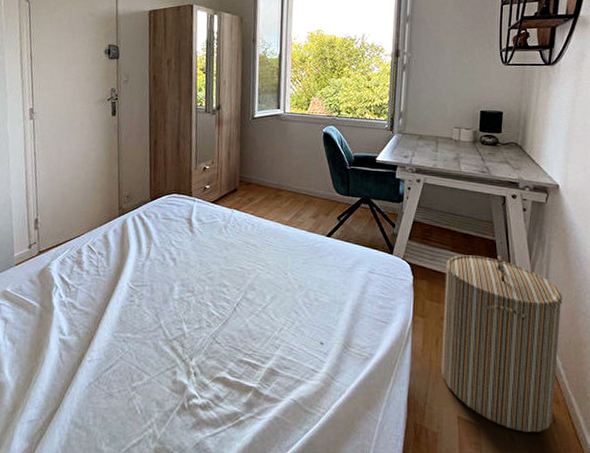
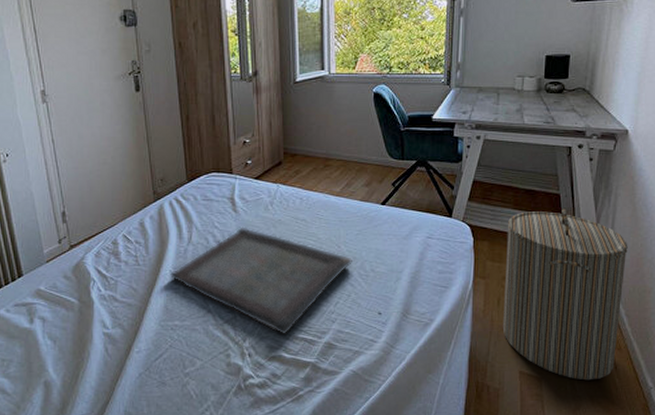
serving tray: none [126,246,298,357] -> present [169,226,352,336]

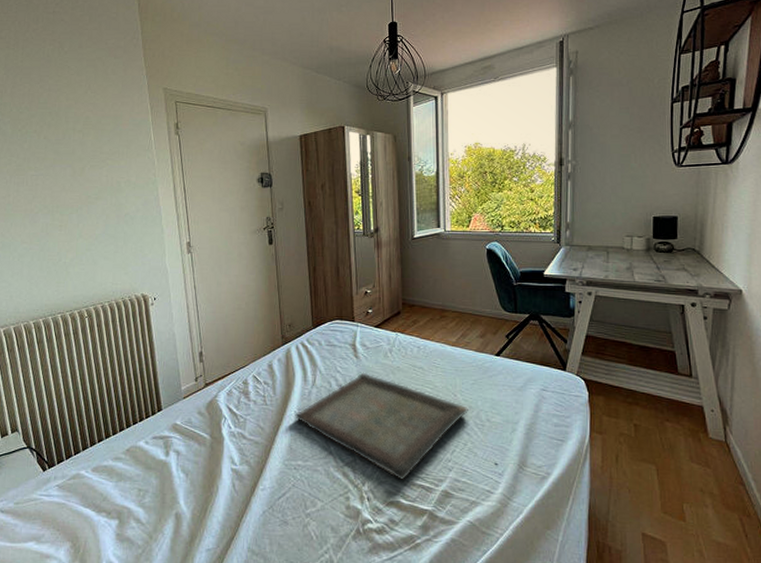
laundry hamper: present [502,209,628,381] -> none [622,366,750,548]

